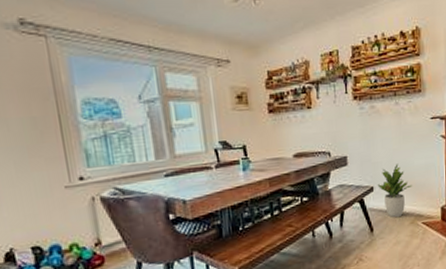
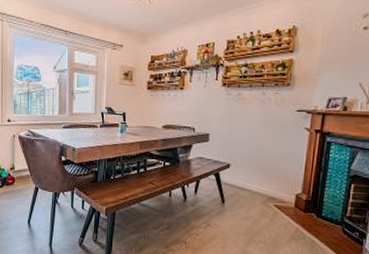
potted plant: present [377,163,413,218] -> none [234,147,269,196]

